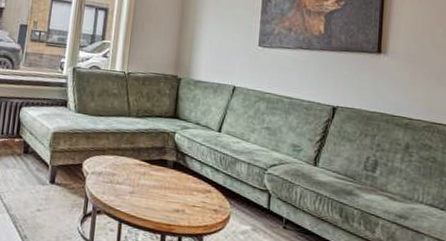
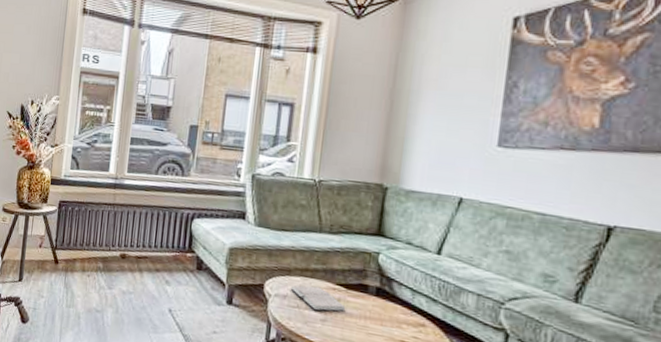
hardback book: none [105,163,150,185] -> present [291,285,346,313]

